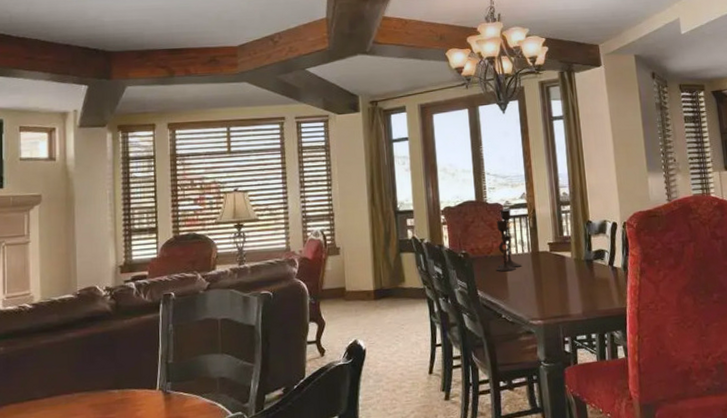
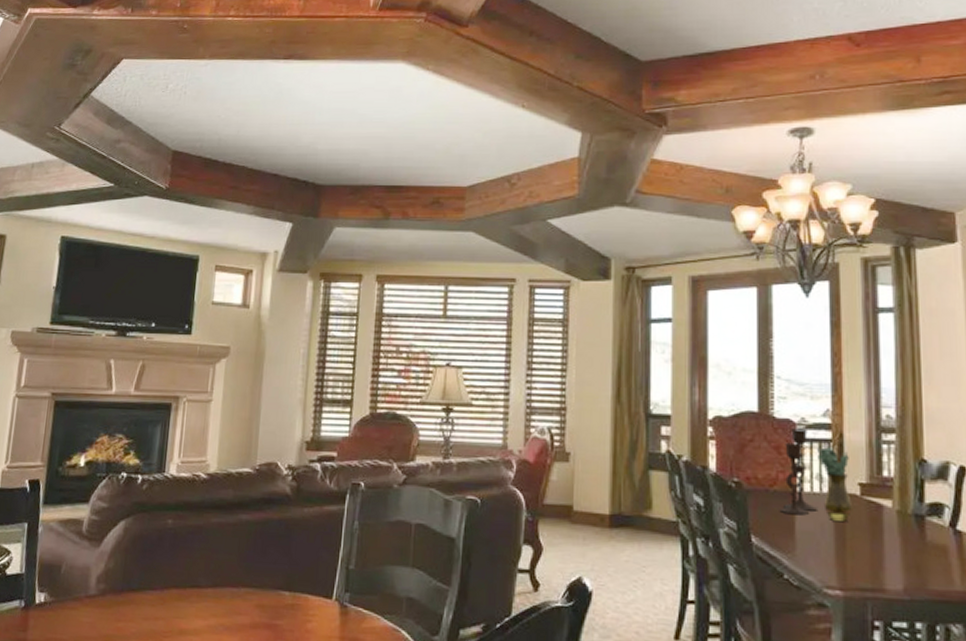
vase: none [518,217,545,272] -> present [817,442,852,521]

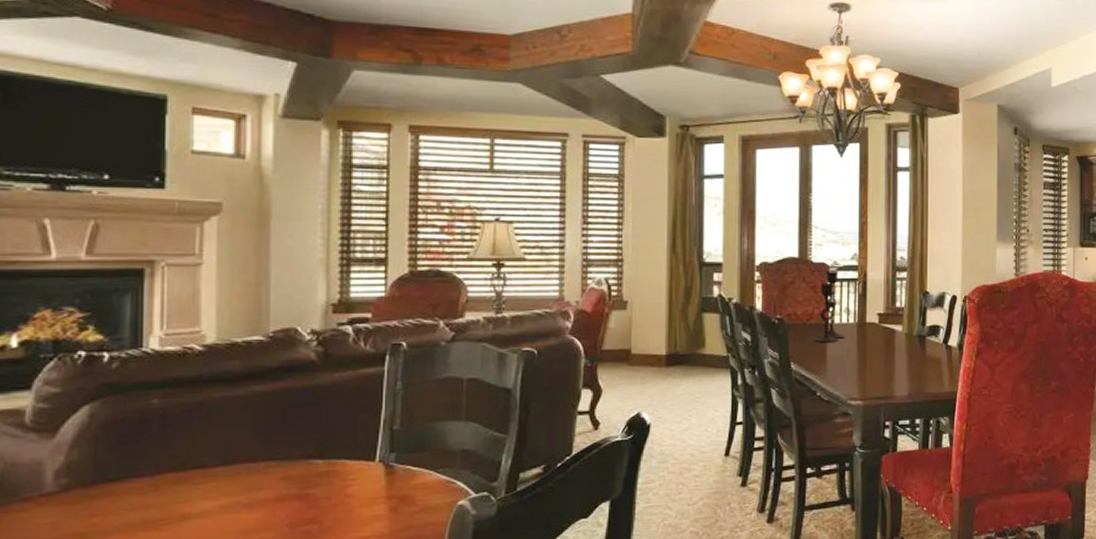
vase: present [817,442,852,521] -> none [846,281,872,345]

